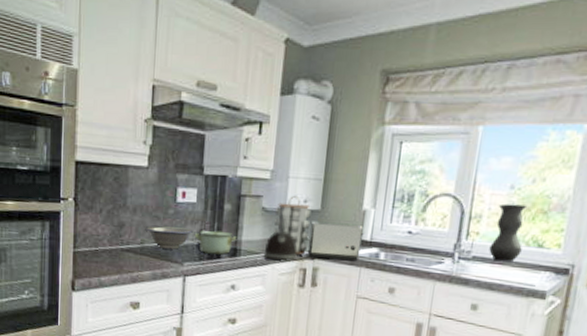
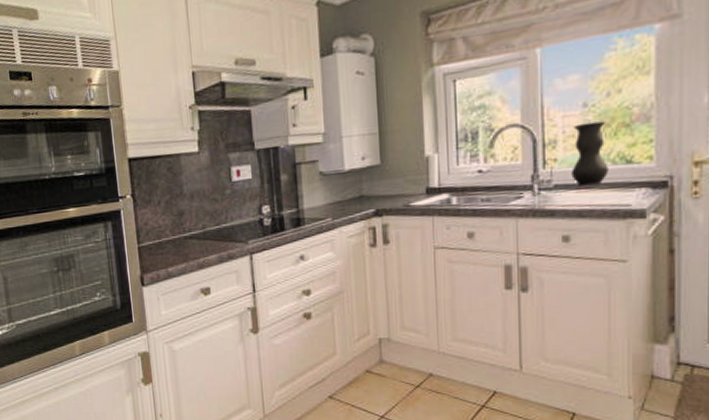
bowl: present [145,226,193,250] -> none [205,205,253,230]
cooking pot: present [194,231,237,255] -> none [254,202,299,228]
kettle: present [263,219,297,262] -> none [328,180,363,224]
spice rack: present [274,195,312,256] -> none [334,153,373,215]
toaster: present [307,221,364,261] -> none [372,172,431,215]

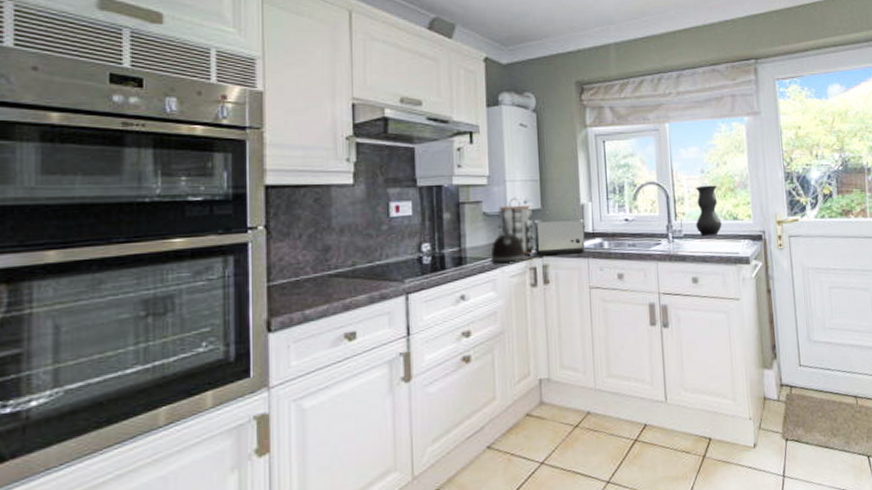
kettle: none [328,180,363,224] -> present [491,221,525,264]
spice rack: none [334,153,373,215] -> present [497,197,534,255]
toaster: none [372,172,431,215] -> present [533,218,586,256]

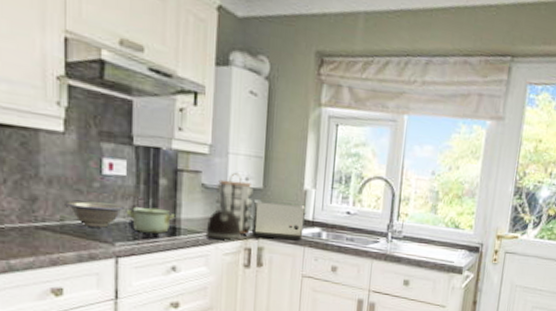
bowl: none [356,243,411,268] -> present [65,201,124,228]
cooking pot: none [413,241,461,267] -> present [125,207,176,234]
vase: present [695,185,722,237] -> none [416,188,446,242]

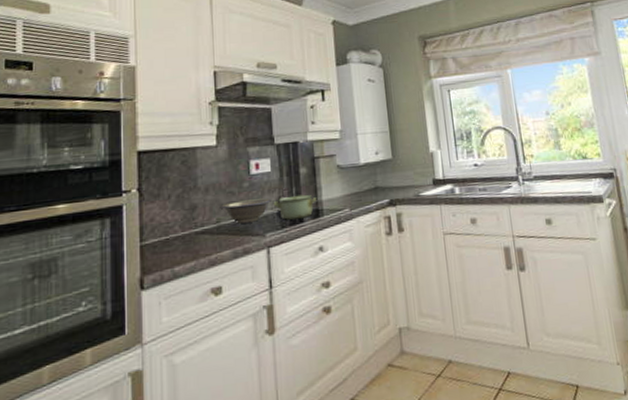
kettle: present [205,196,241,242] -> none [346,172,379,214]
spice rack: present [215,172,254,235] -> none [350,149,388,205]
toaster: present [251,199,306,241] -> none [385,166,437,205]

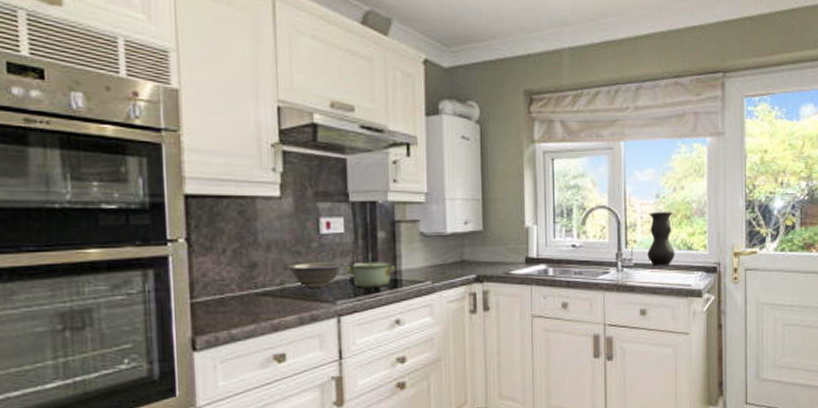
vase: none [541,126,572,178] -> present [647,212,675,266]

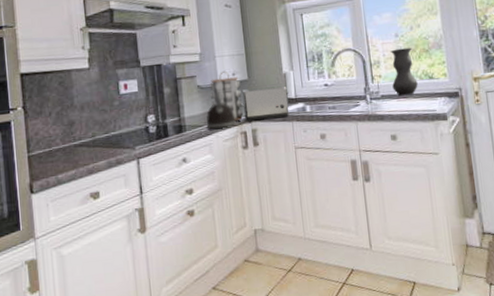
bowl: present [284,262,343,288] -> none [94,115,139,138]
cooking pot: present [345,261,396,288] -> none [141,112,180,135]
kettle: none [428,243,464,288] -> present [206,92,236,130]
spice rack: none [436,217,475,280] -> present [210,70,244,122]
toaster: none [474,242,530,281] -> present [241,86,289,121]

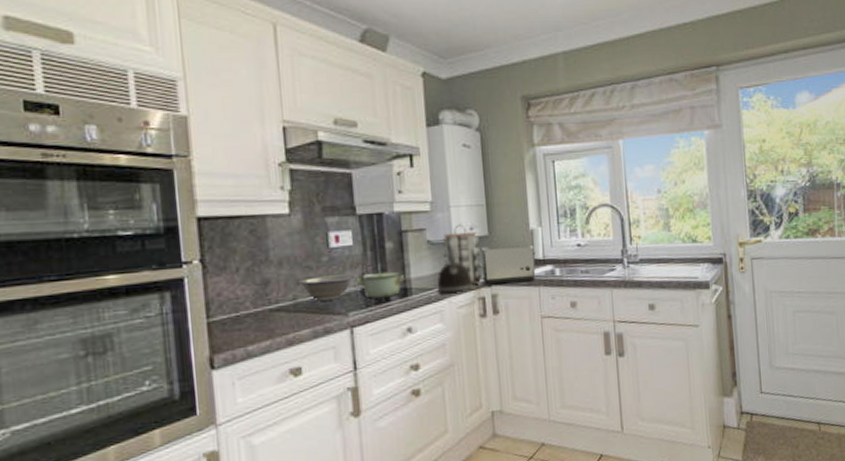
bowl: none [94,115,139,138] -> present [296,274,354,301]
cooking pot: none [141,112,180,135] -> present [356,271,405,299]
vase: present [390,47,418,97] -> none [651,206,680,261]

